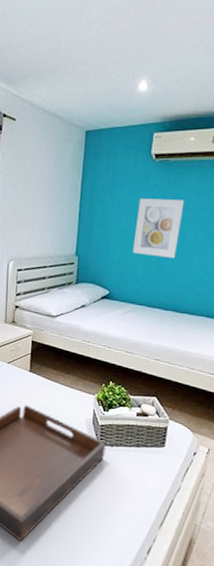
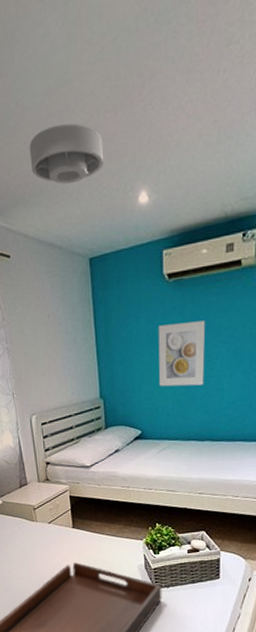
ceiling light: none [47,16,114,67] -> present [29,123,104,184]

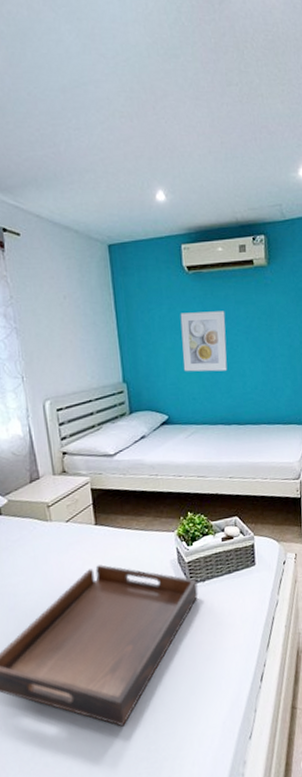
ceiling light: present [29,123,104,184] -> none [42,119,121,174]

